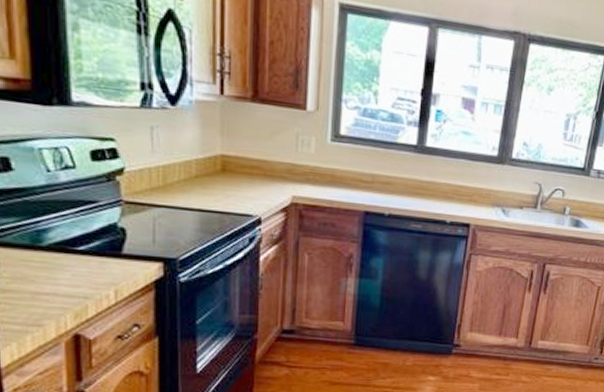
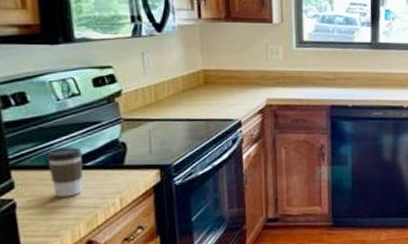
coffee cup: none [30,226,74,283] -> present [46,147,83,198]

